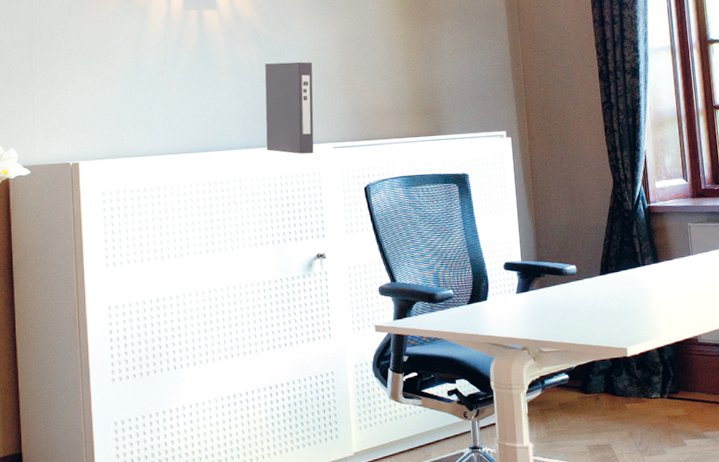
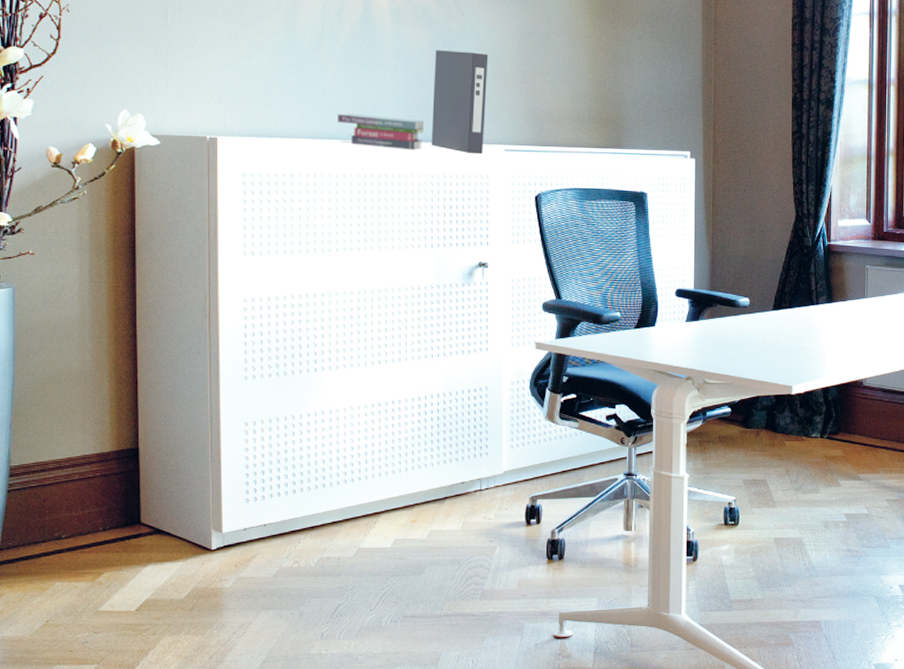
books: none [182,128,260,157] -> present [337,113,425,150]

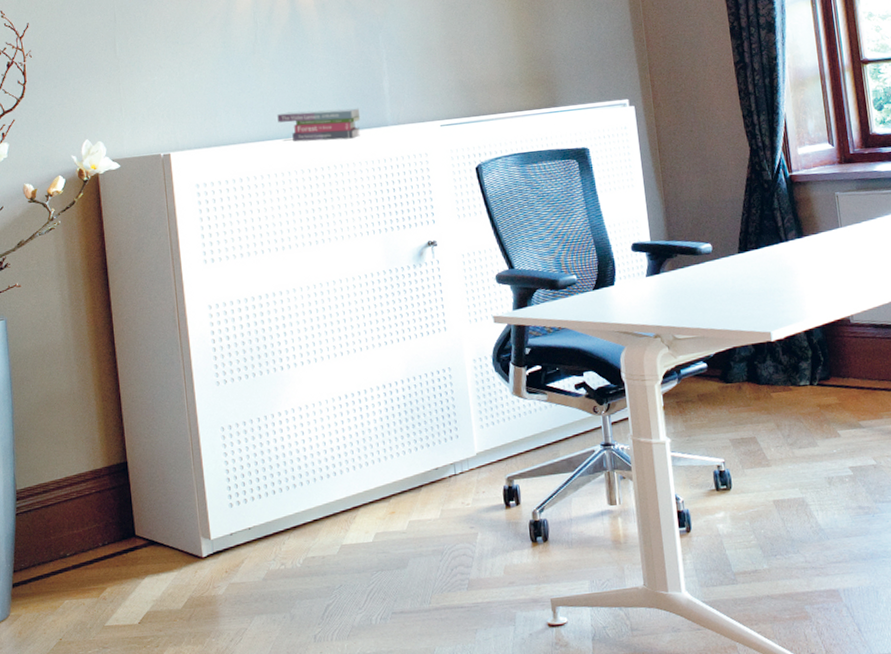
binder: present [431,50,489,155] -> none [362,33,419,134]

